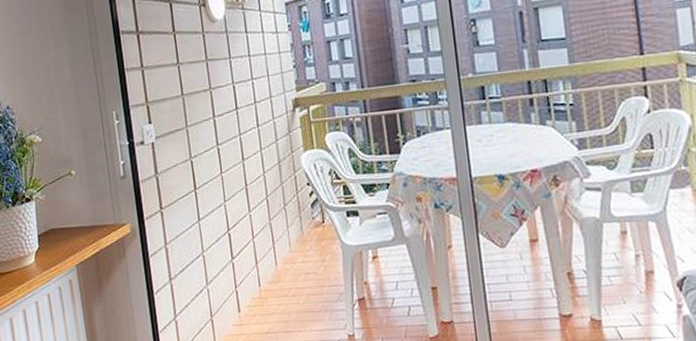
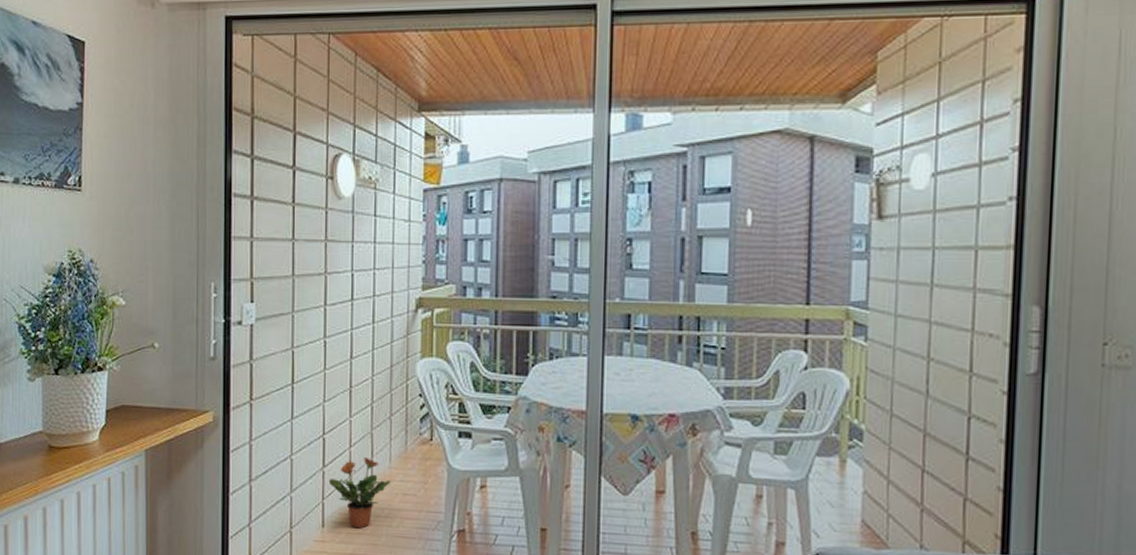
potted plant: none [238,245,293,309] -> present [328,457,391,529]

